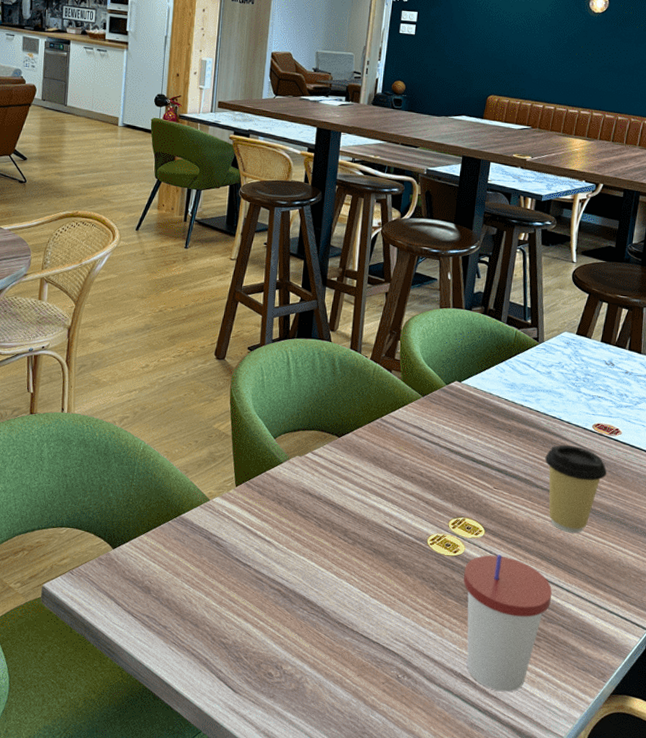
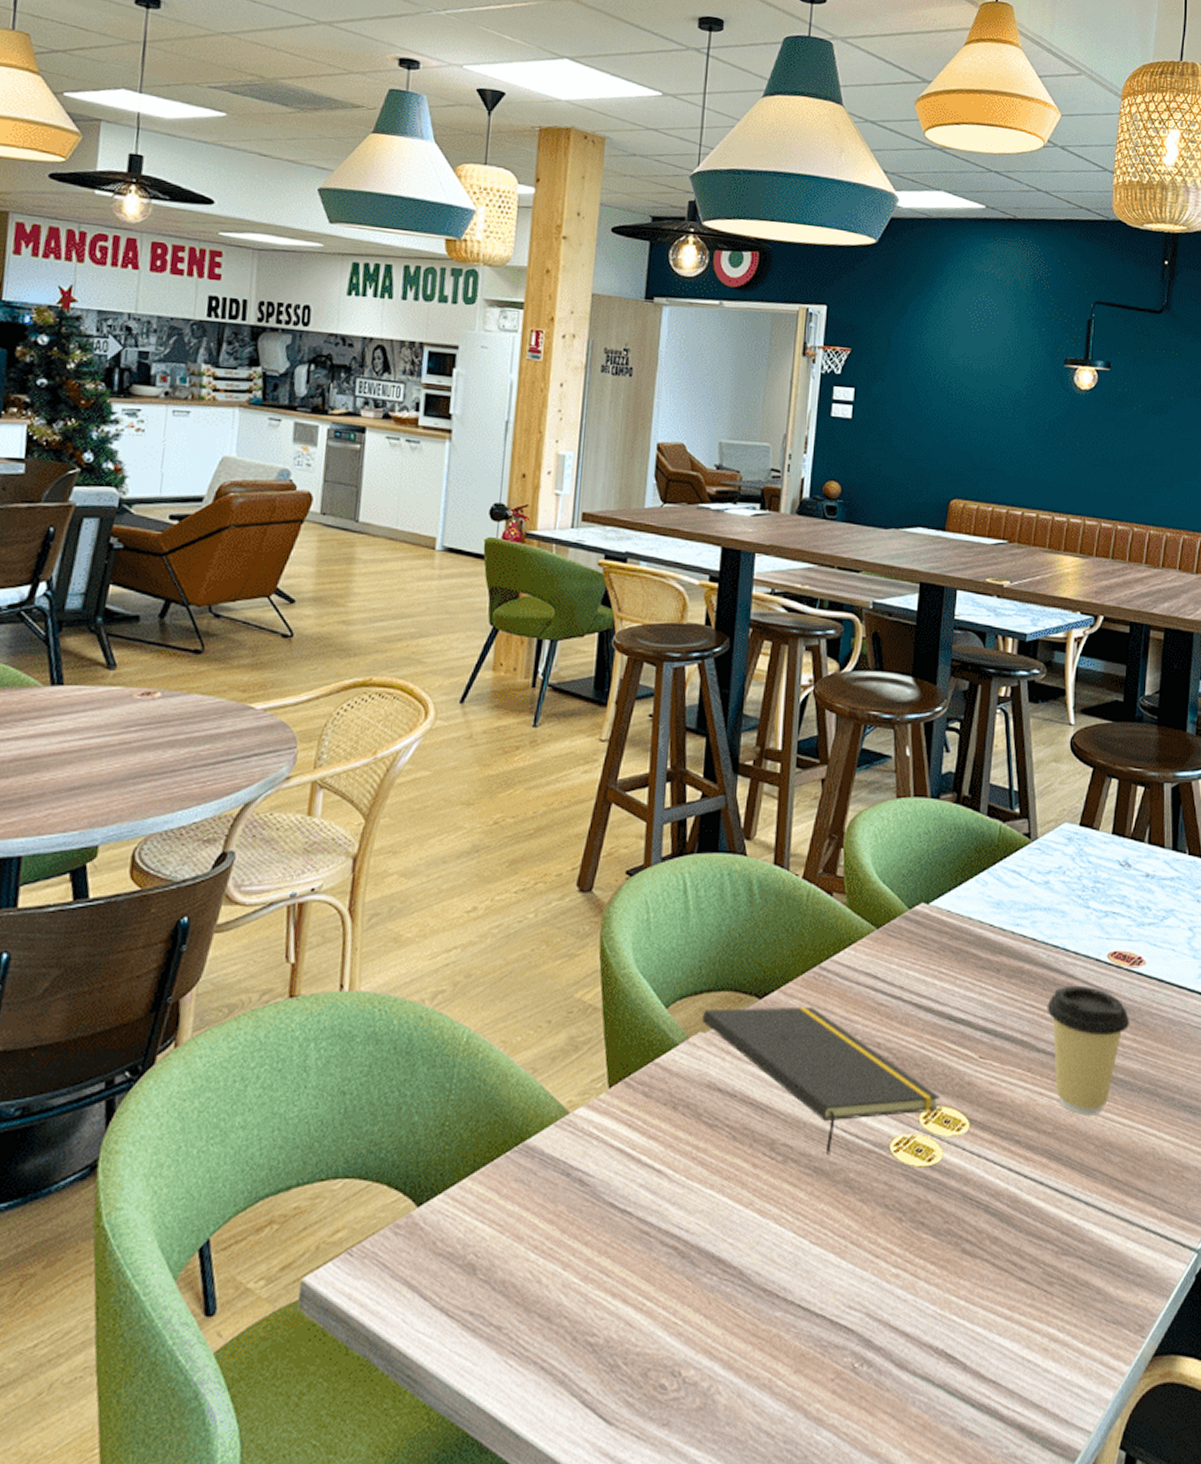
notepad: none [298,441,464,542] -> present [701,1006,940,1155]
cup: present [463,554,552,692] -> none [943,1158,1065,1372]

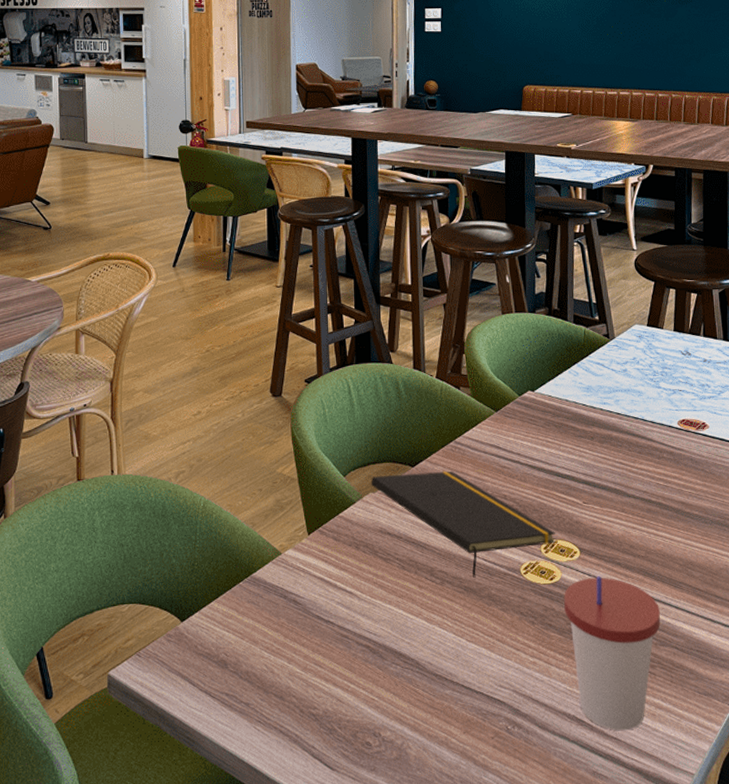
cup: none [943,1158,1065,1372] -> present [564,576,660,731]
coffee cup: present [1047,985,1130,1116] -> none [633,446,700,543]

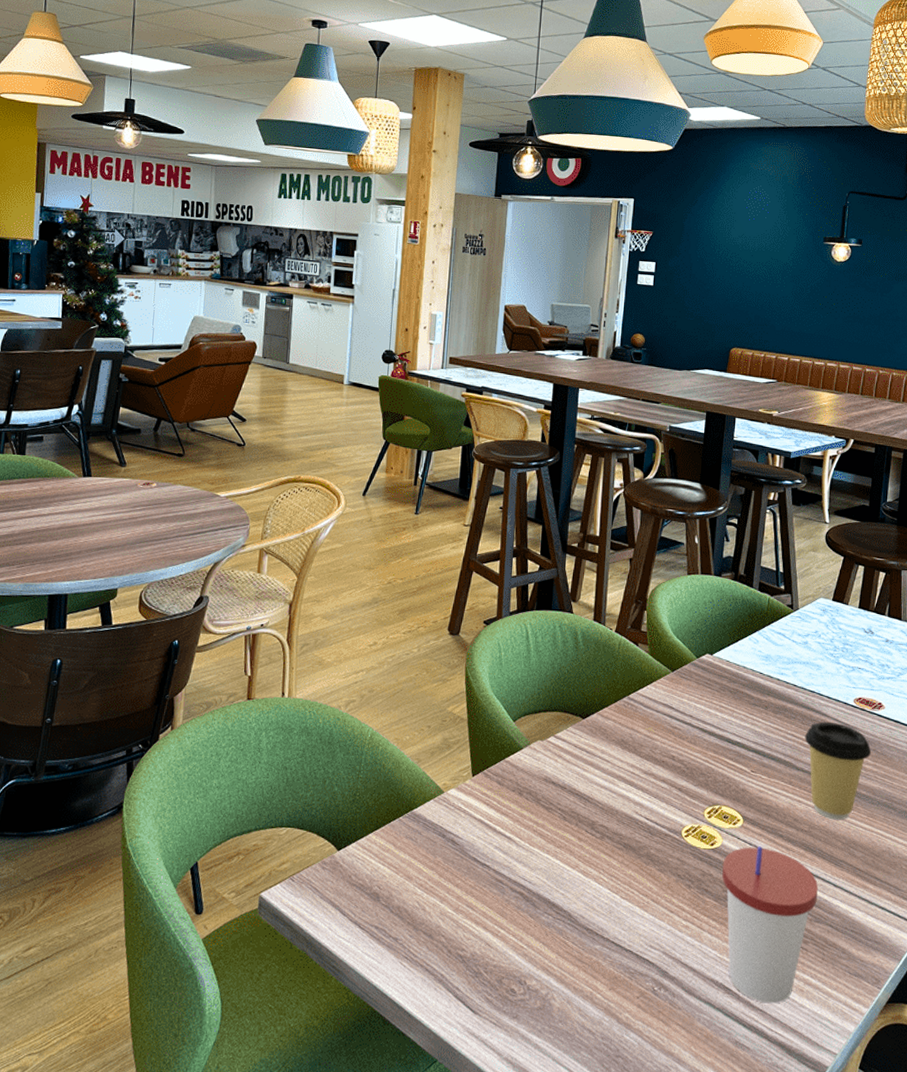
notepad: present [370,471,555,578] -> none [540,724,720,836]
coffee cup: none [633,446,700,543] -> present [804,721,872,820]

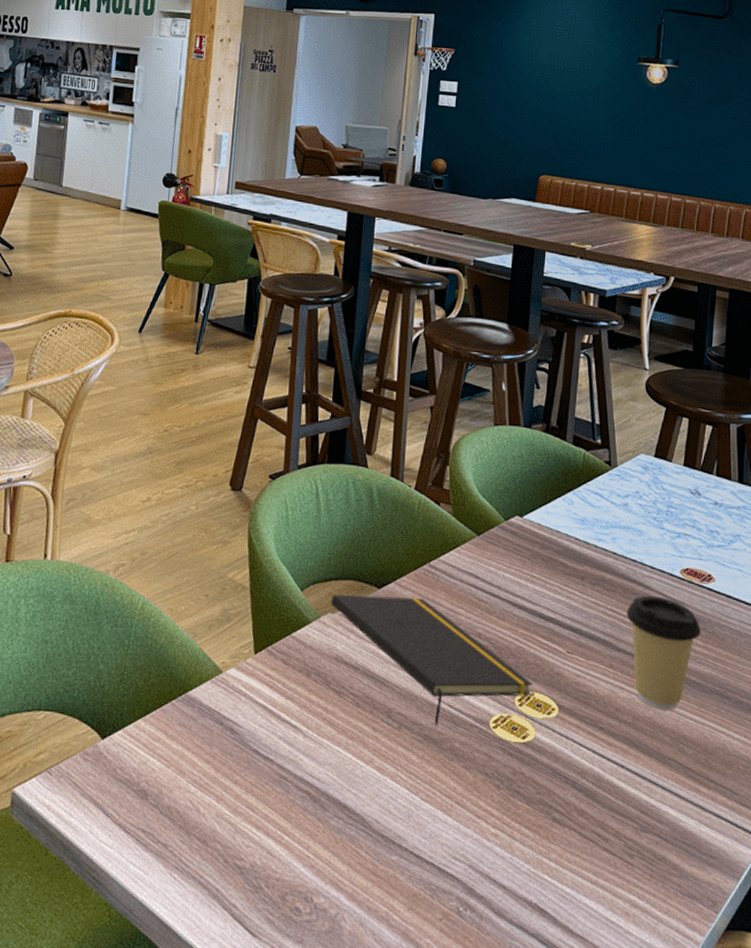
notepad: none [540,724,720,836] -> present [330,594,532,726]
cup: present [722,846,818,1004] -> none [535,740,644,930]

